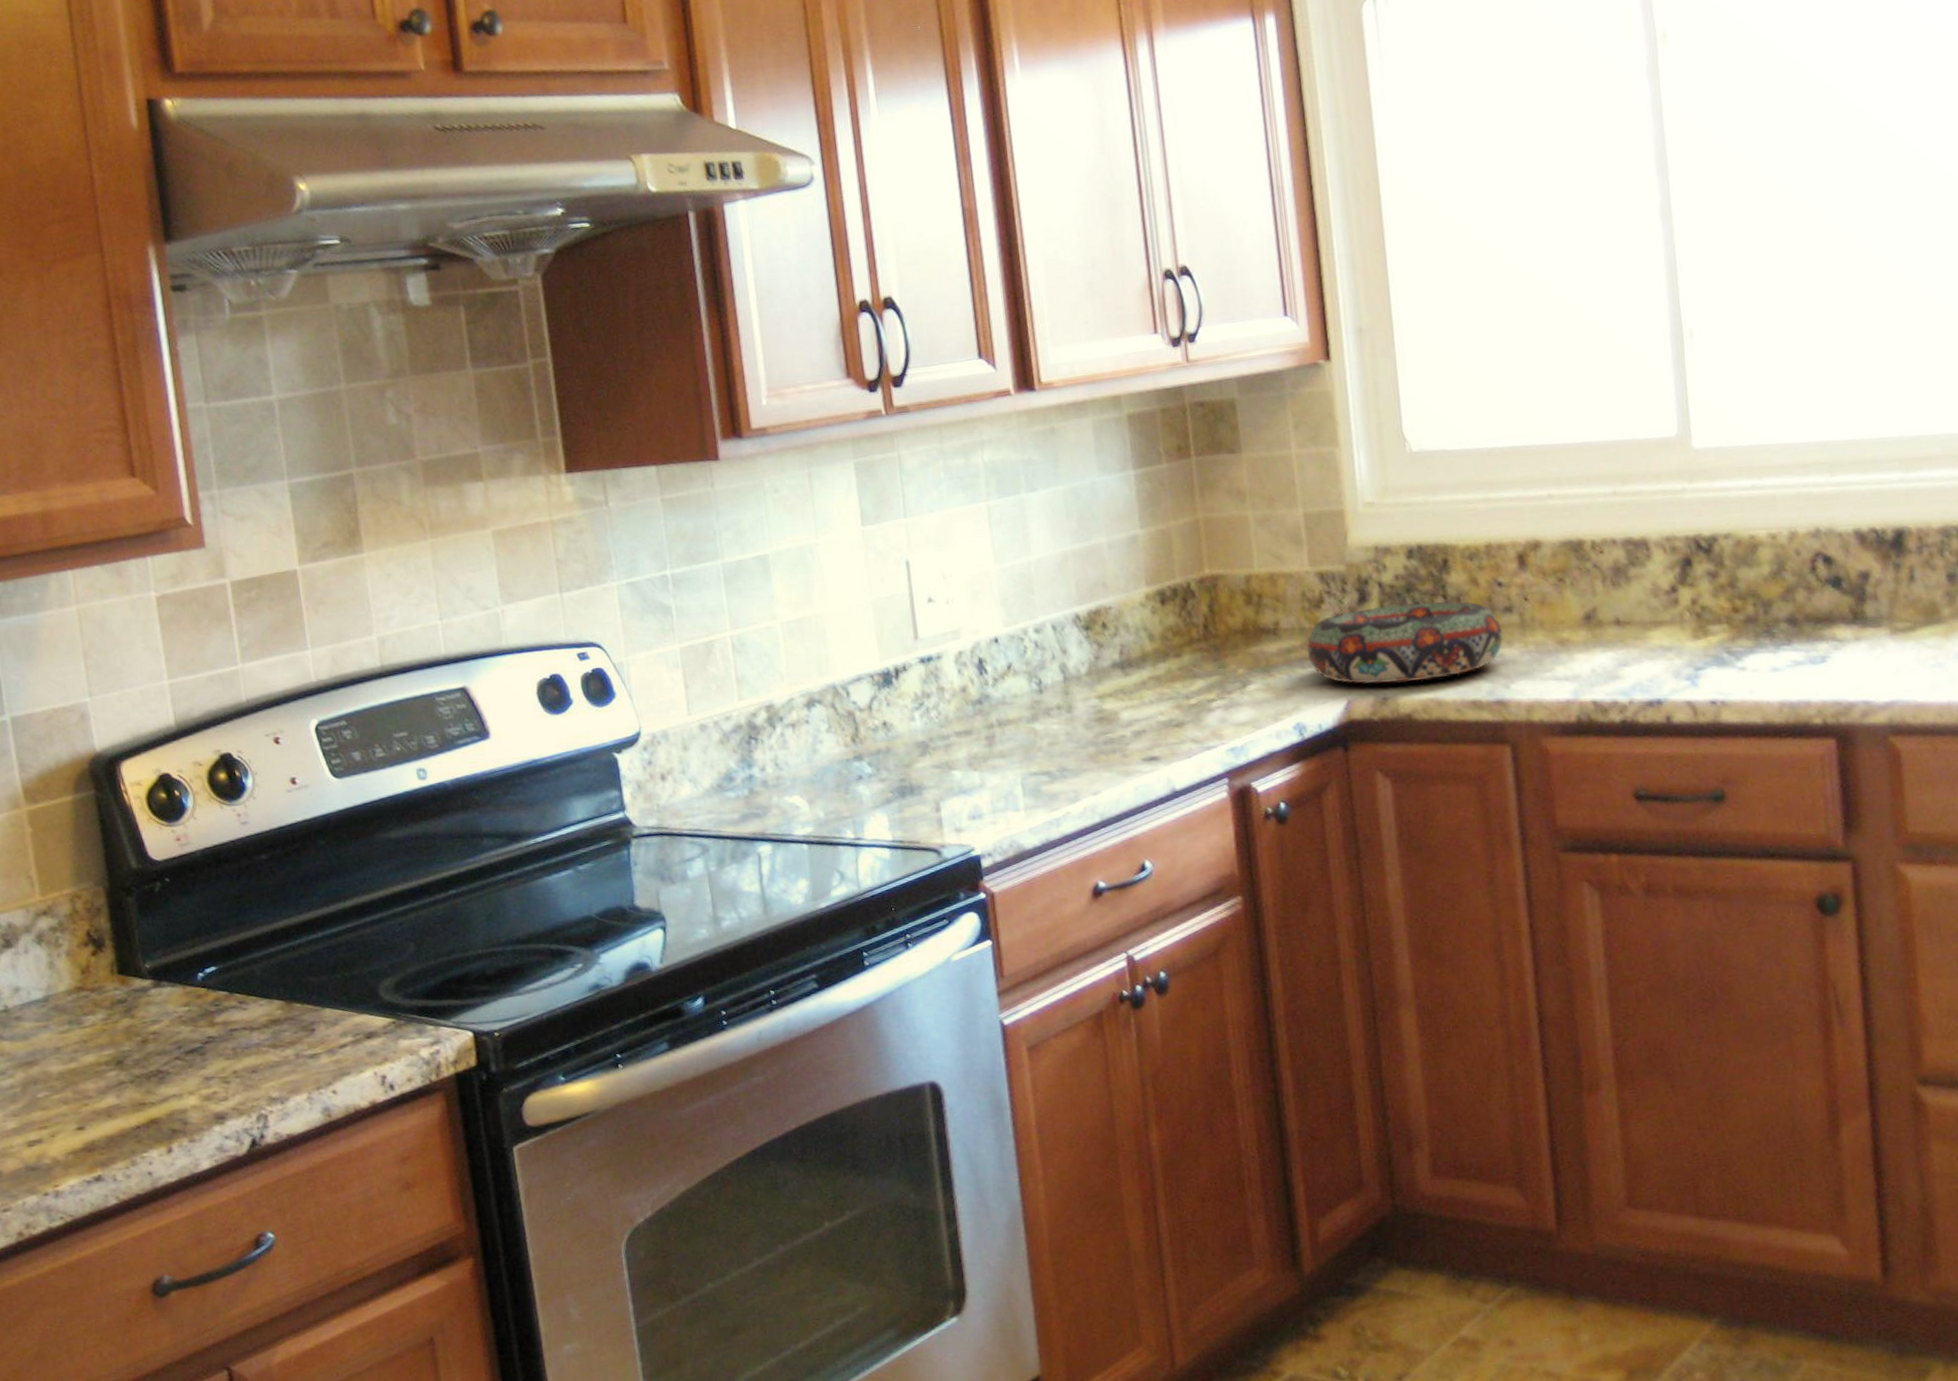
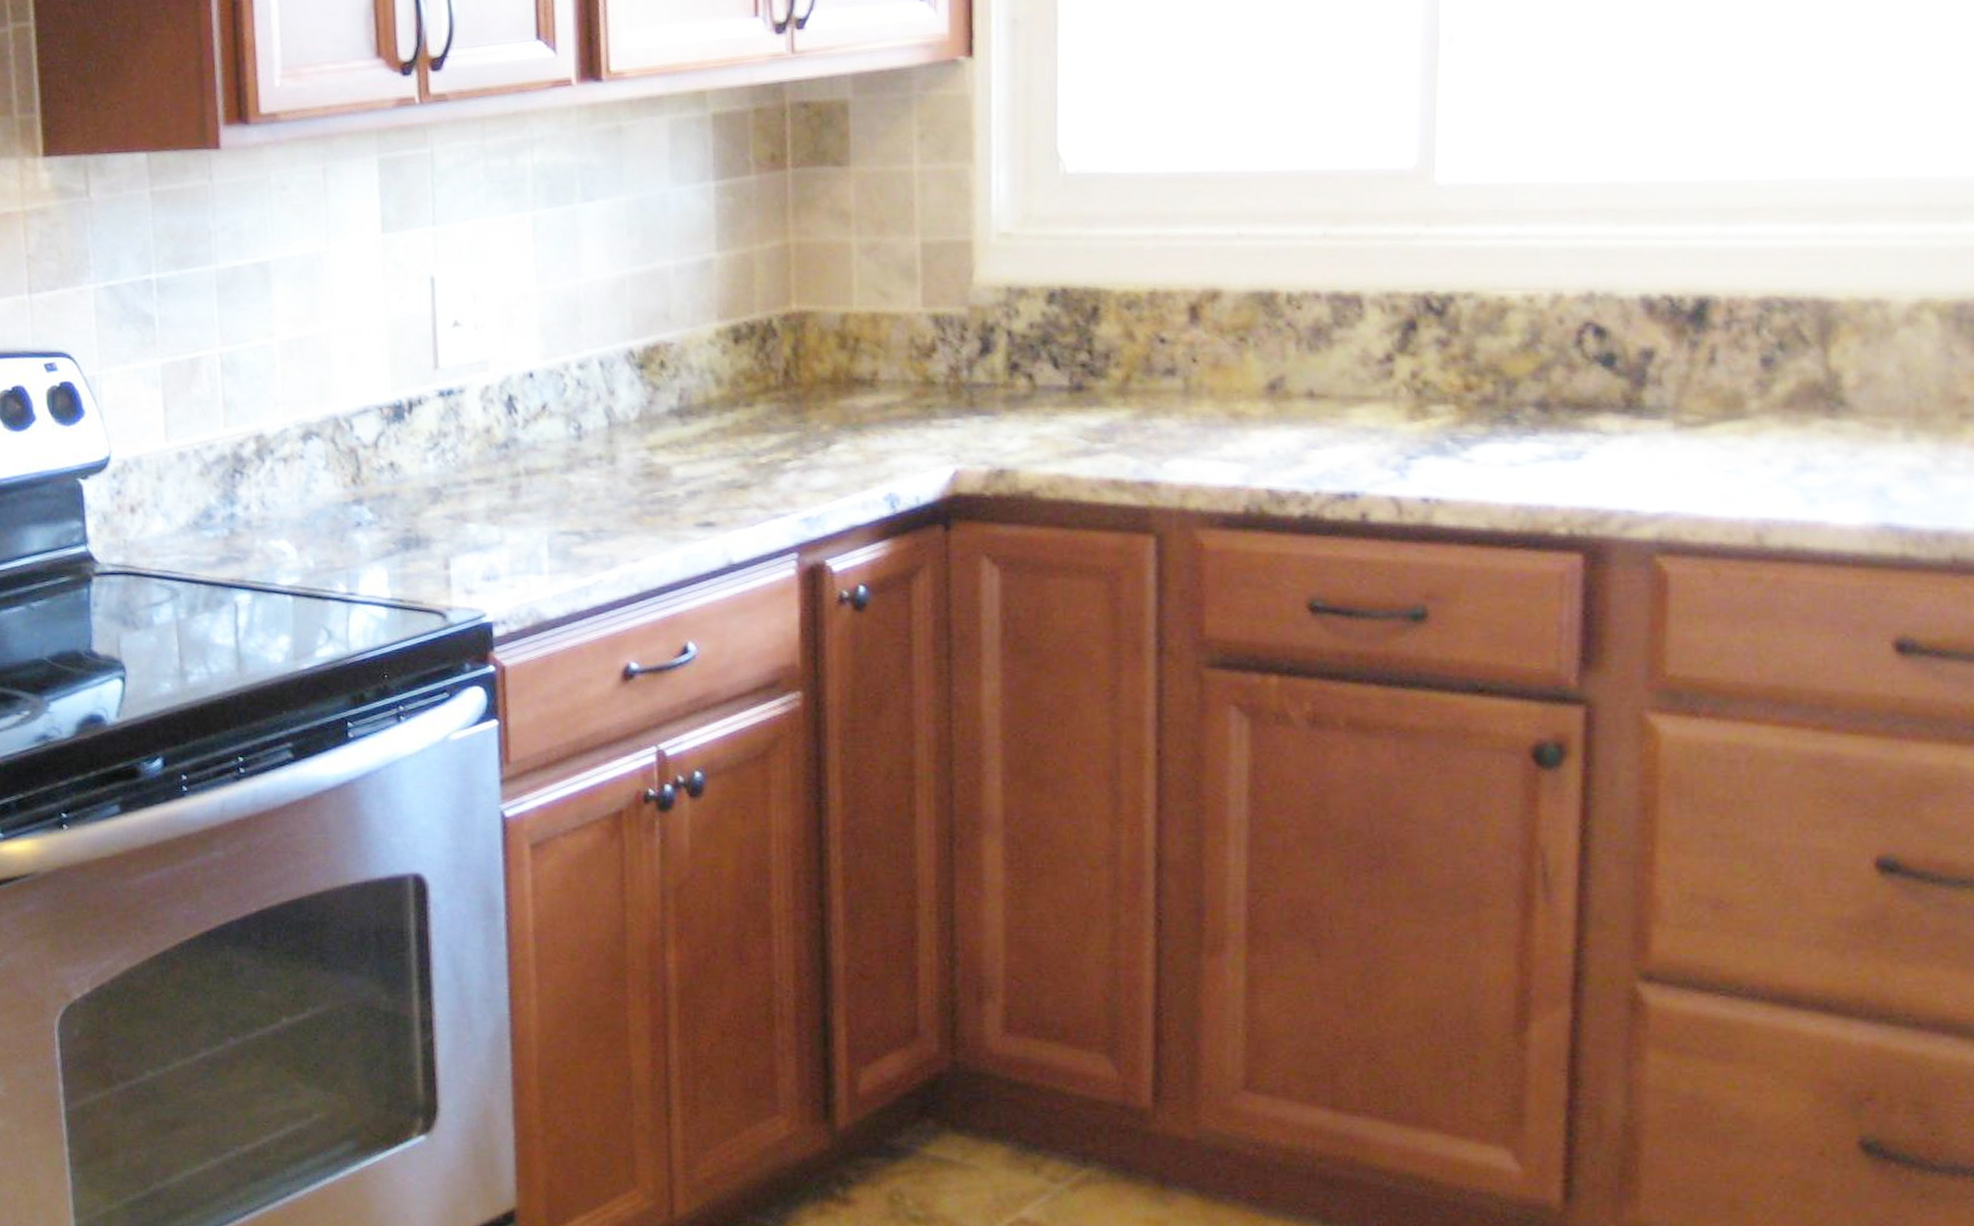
decorative bowl: present [1307,601,1503,684] -> none [909,358,1159,453]

